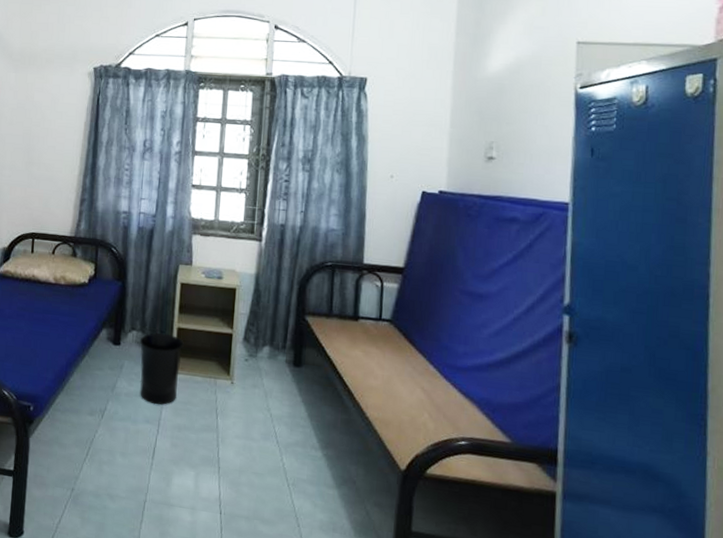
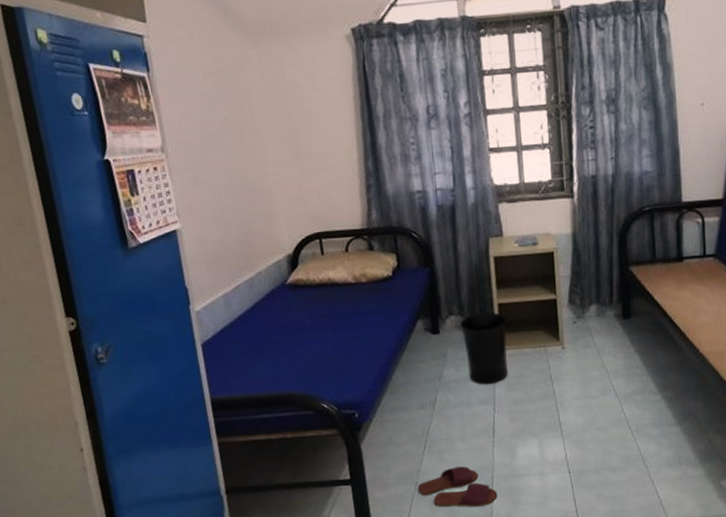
slippers: none [73,481,147,529] -> present [418,466,498,507]

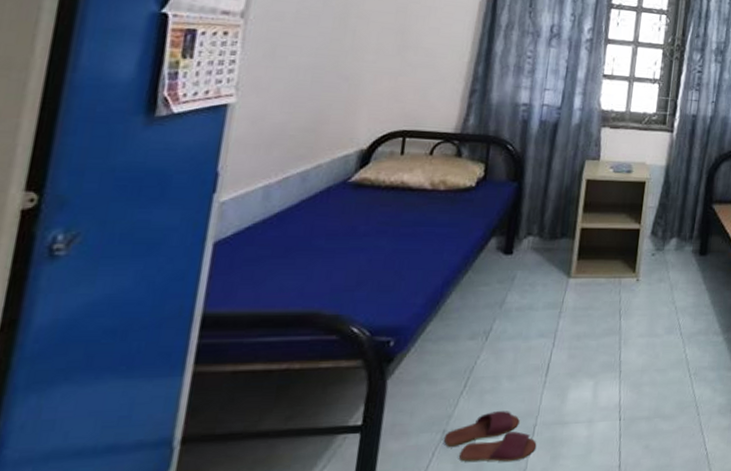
waste bin: present [459,312,508,385] -> none [534,235,587,316]

